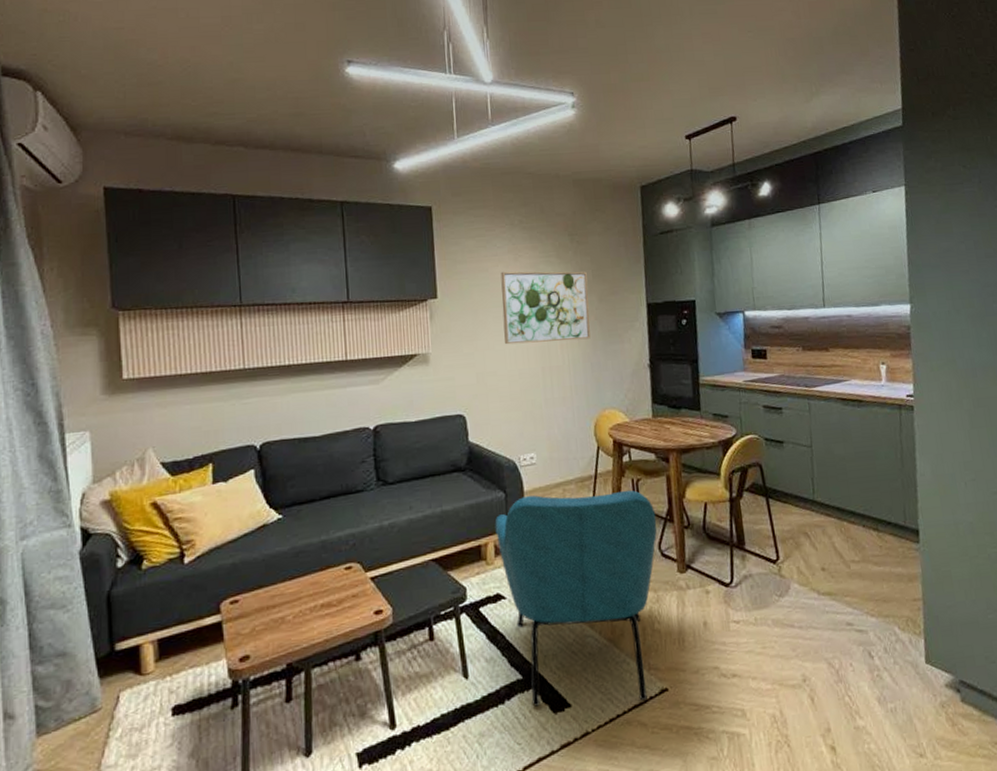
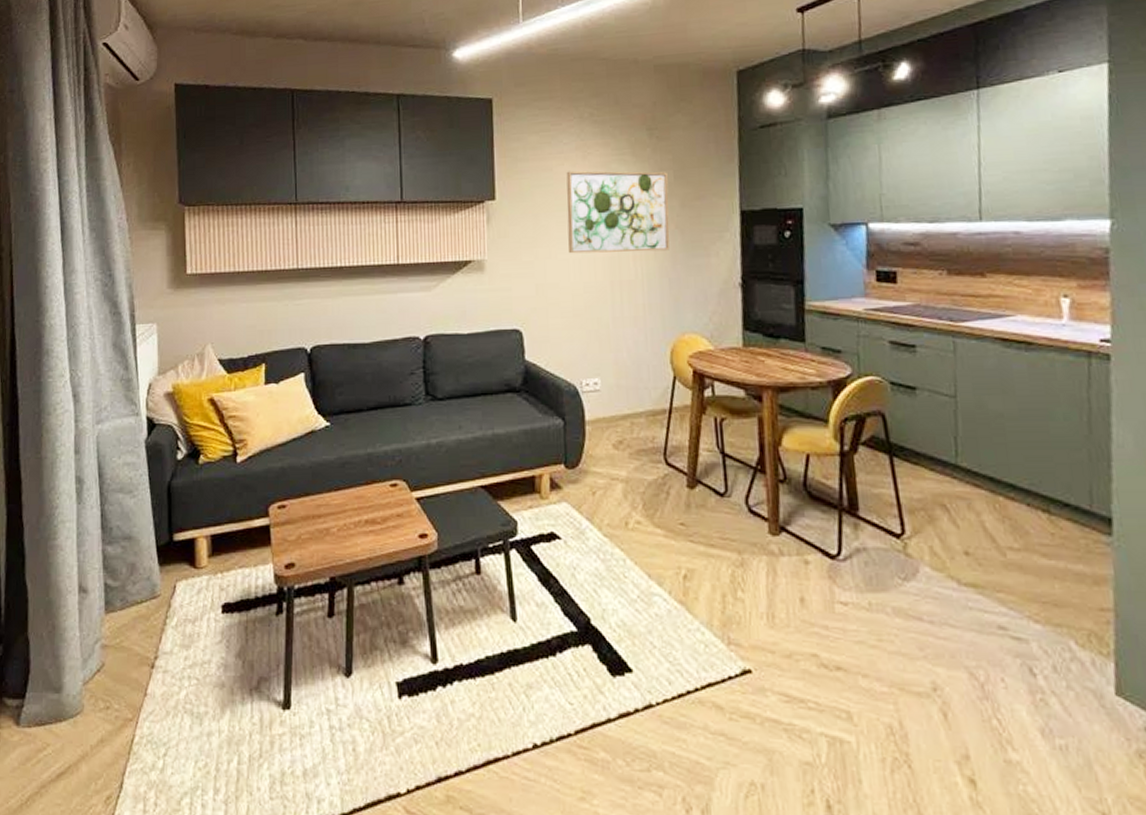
armchair: present [494,490,657,707] -> none [551,427,745,680]

